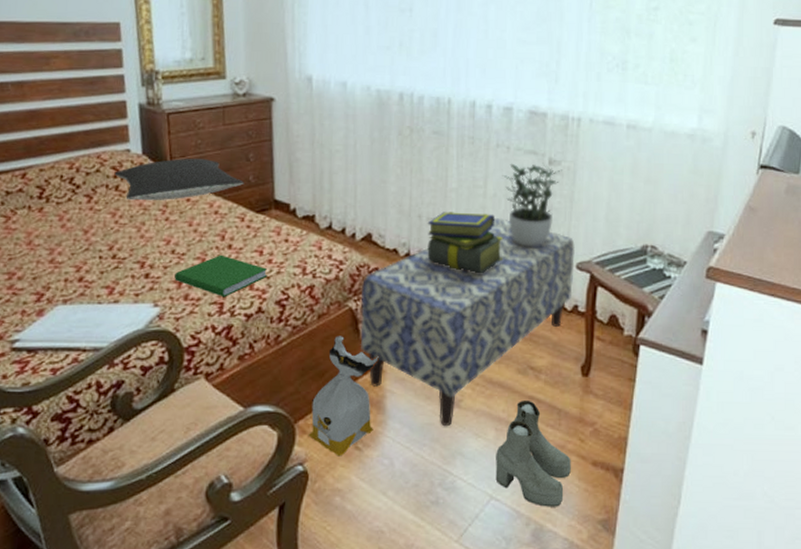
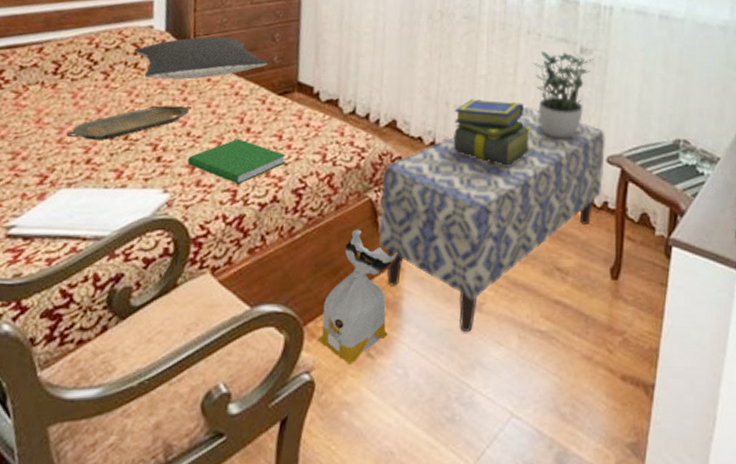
serving tray: none [57,225,174,260] -> present [66,105,192,141]
boots: present [495,399,571,507] -> none [517,304,599,428]

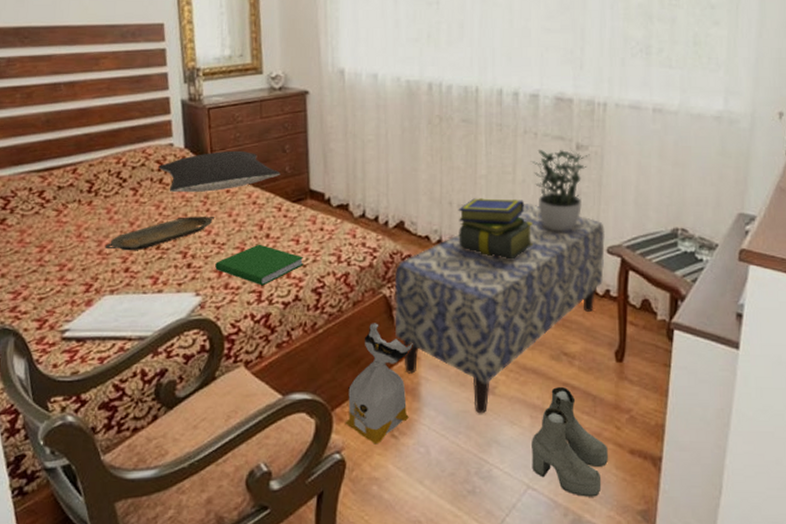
boots: none [517,304,599,428] -> present [532,386,608,497]

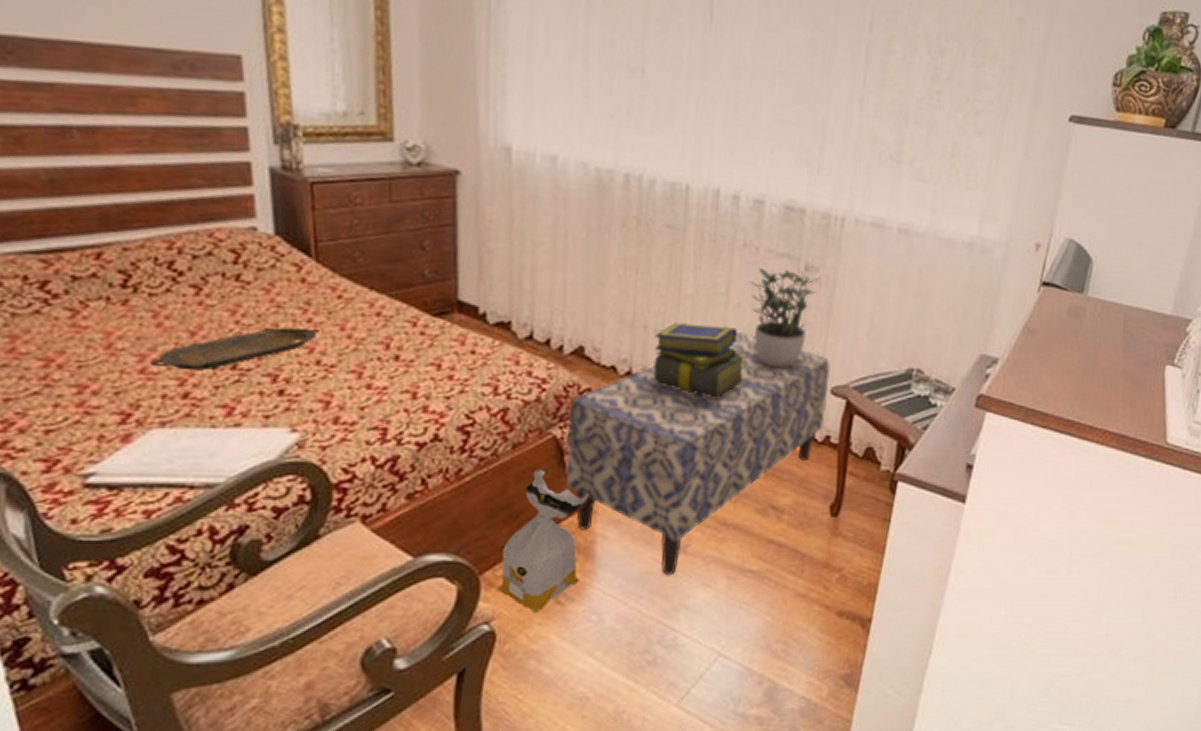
pillow: present [158,150,281,193] -> none [234,242,417,297]
hardcover book: present [215,244,304,286] -> none [320,367,448,422]
boots: present [532,386,608,497] -> none [725,543,813,663]

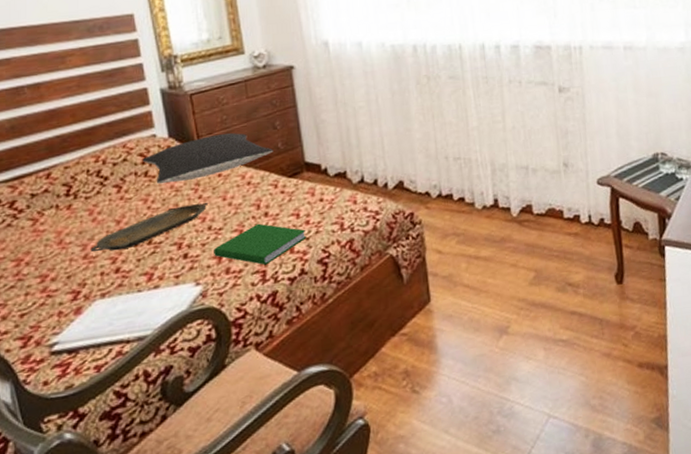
pillow: none [234,242,417,297] -> present [142,132,274,184]
hardcover book: none [320,367,448,422] -> present [214,223,307,265]
bag: present [496,469,589,613] -> none [365,284,428,403]
bench: present [565,331,830,576] -> none [400,147,597,355]
stack of books: present [653,322,747,398] -> none [454,145,530,204]
potted plant: present [748,268,820,368] -> none [518,91,572,171]

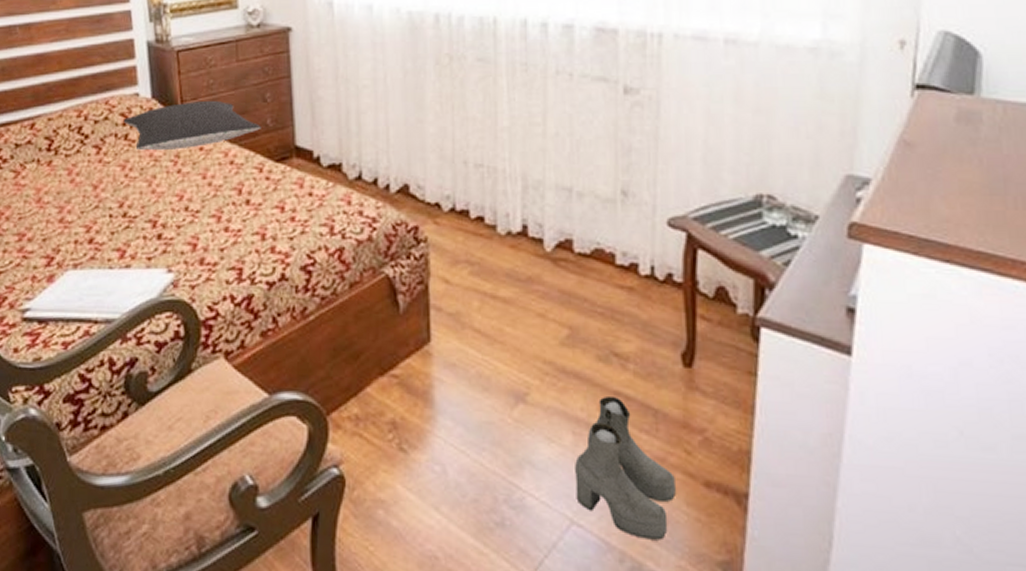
serving tray: present [90,203,208,252] -> none [66,179,187,219]
hardcover book: present [214,223,307,265] -> none [189,211,291,262]
boots: none [547,315,620,416] -> present [575,395,676,541]

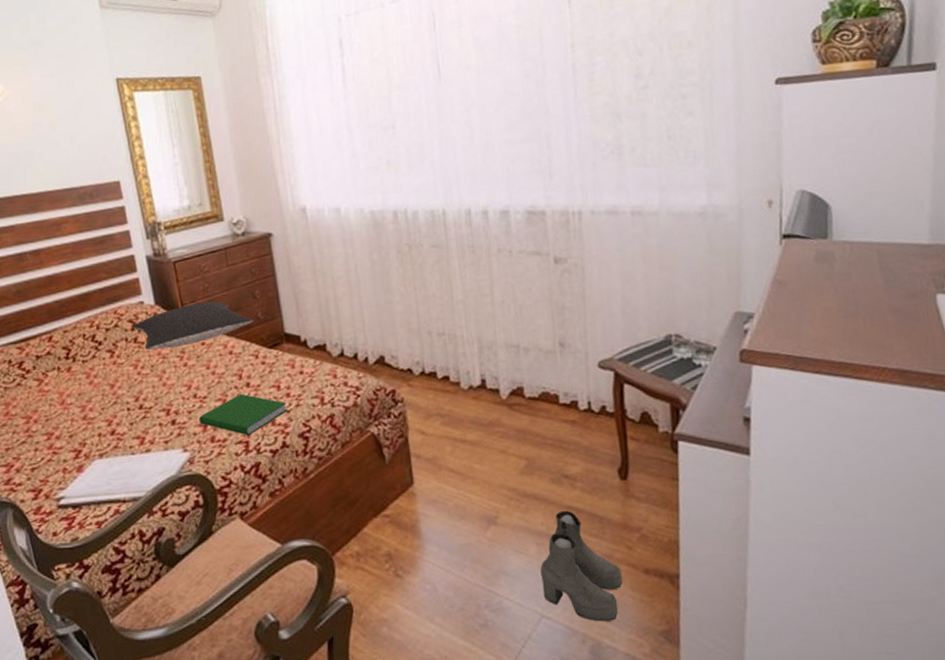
hardcover book: none [189,211,291,262] -> present [199,393,288,436]

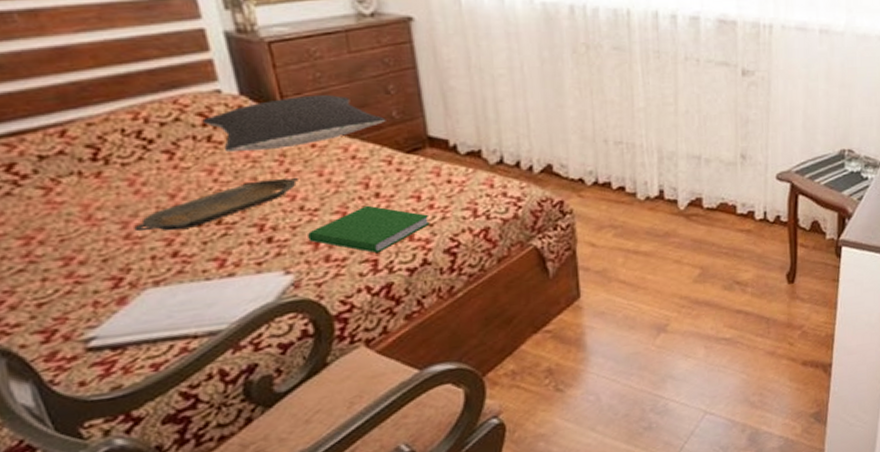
serving tray: none [89,371,193,414] -> present [134,178,298,232]
boots: present [540,510,623,622] -> none [707,314,782,412]

